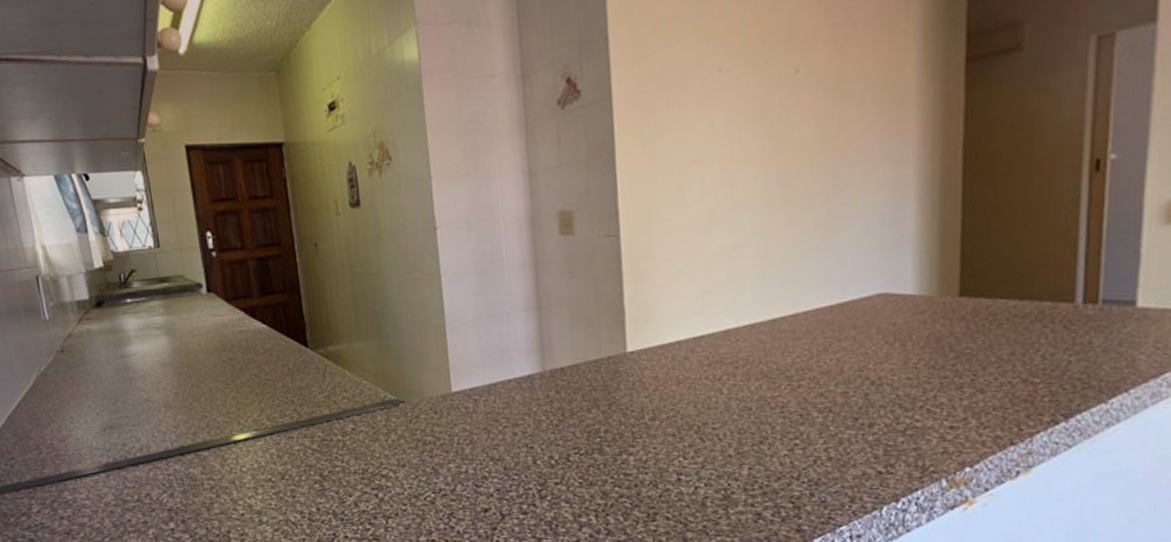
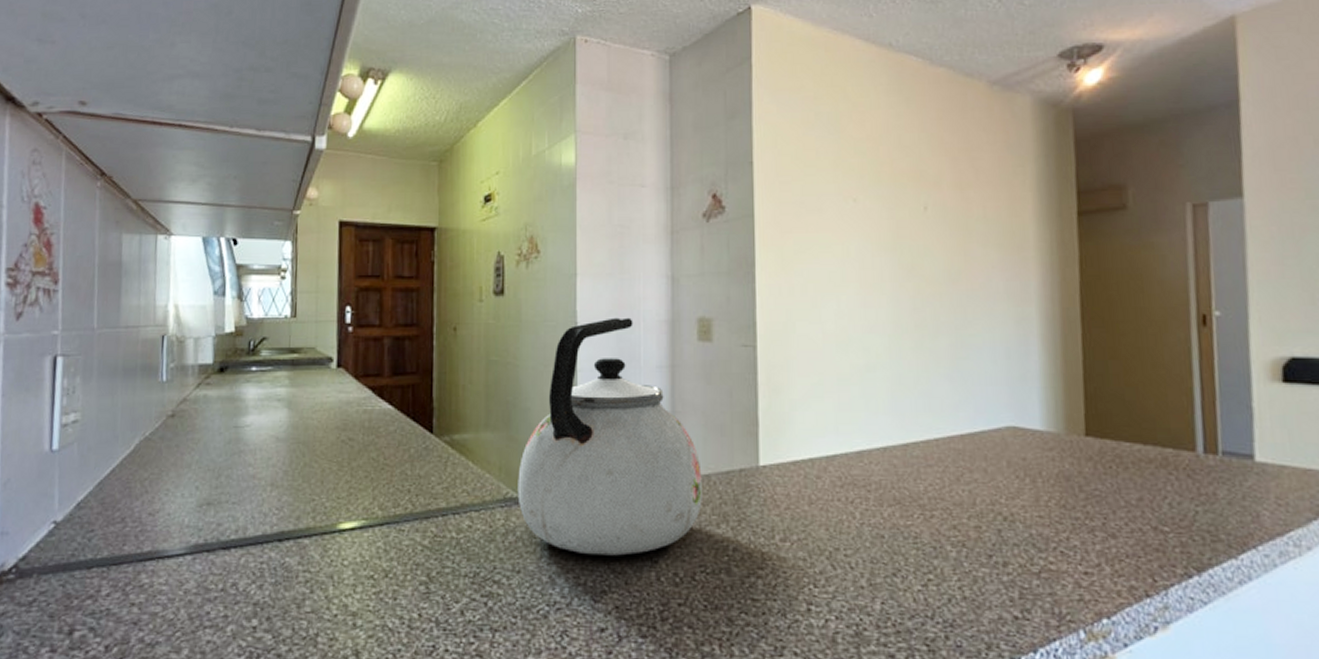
kettle: none [393,217,573,446] -> present [517,317,702,556]

